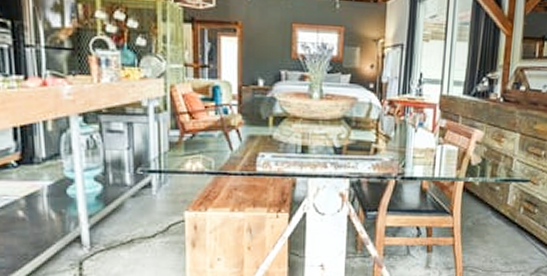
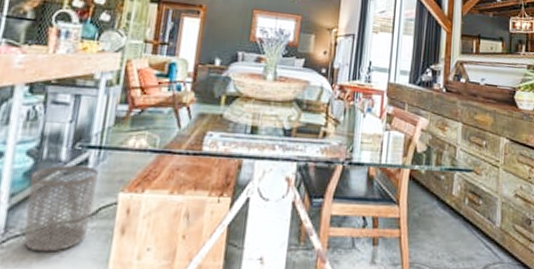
waste bin: none [102,188,164,263] -> present [23,165,98,252]

